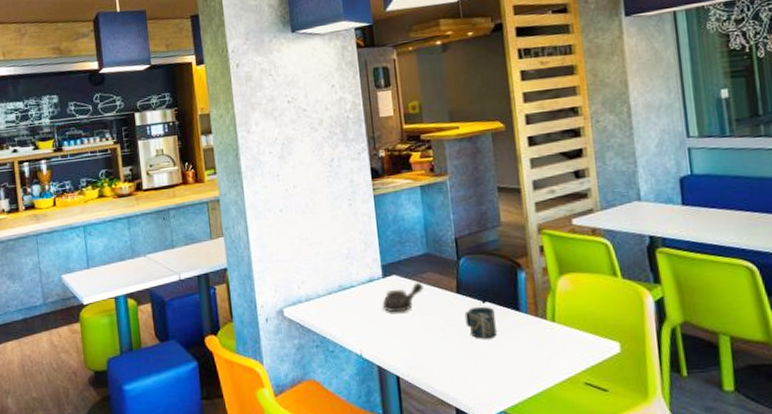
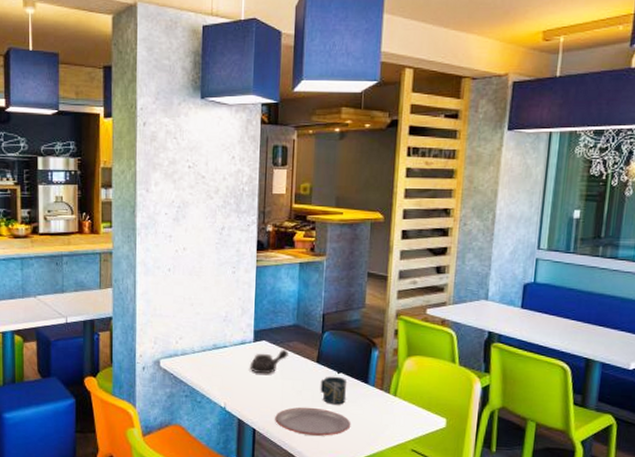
plate: none [419,344,509,378] -> present [275,407,351,436]

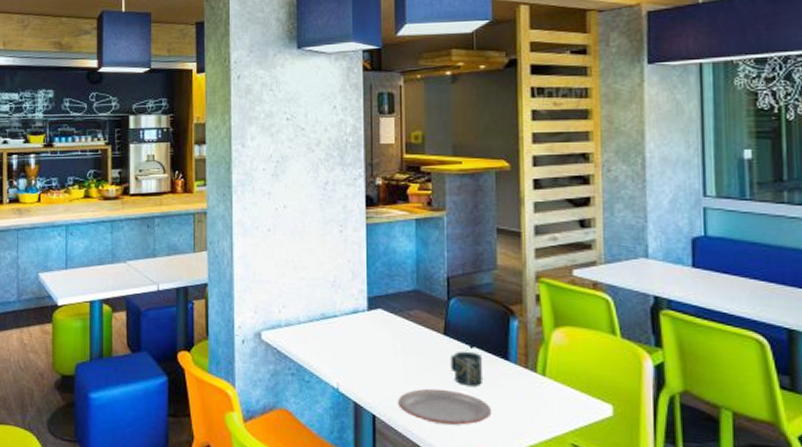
teapot: present [249,349,288,374] -> none [364,318,409,349]

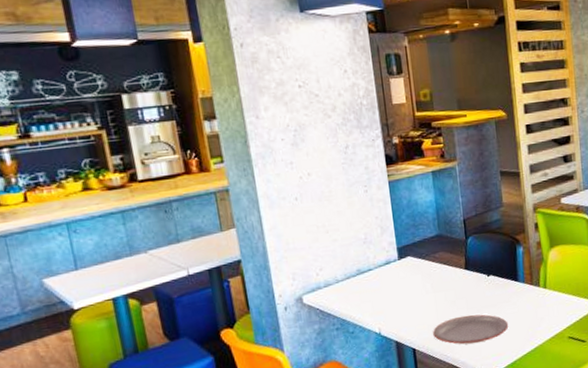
cup: present [450,351,482,386] -> none [472,279,499,308]

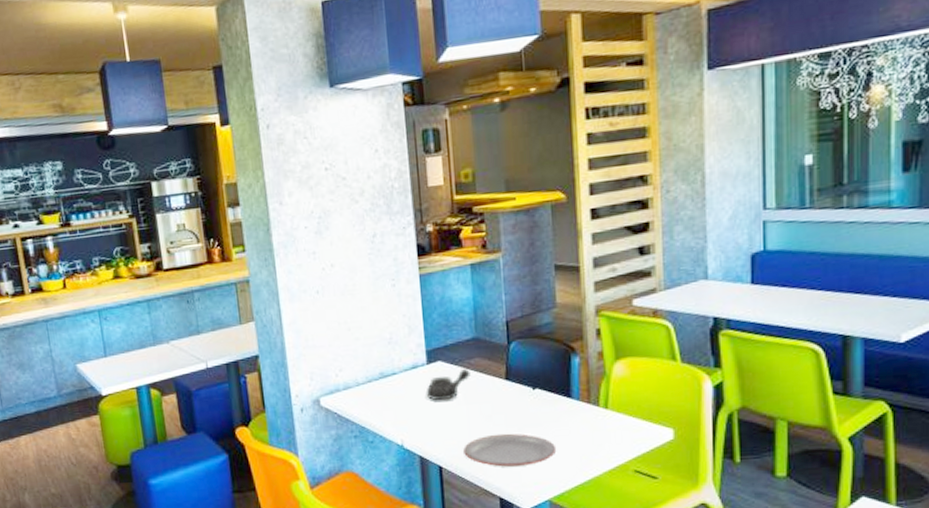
teapot: none [398,261,436,292] -> present [426,368,470,401]

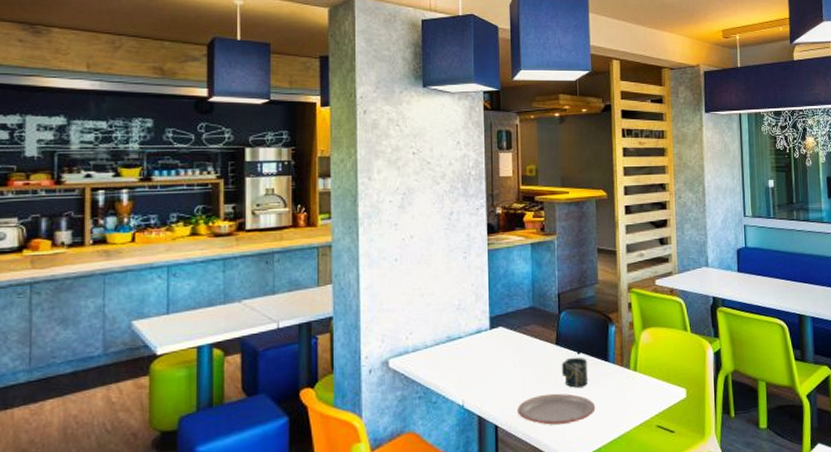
teapot: present [426,368,470,401] -> none [487,334,527,363]
cup: none [513,393,546,427] -> present [561,357,587,388]

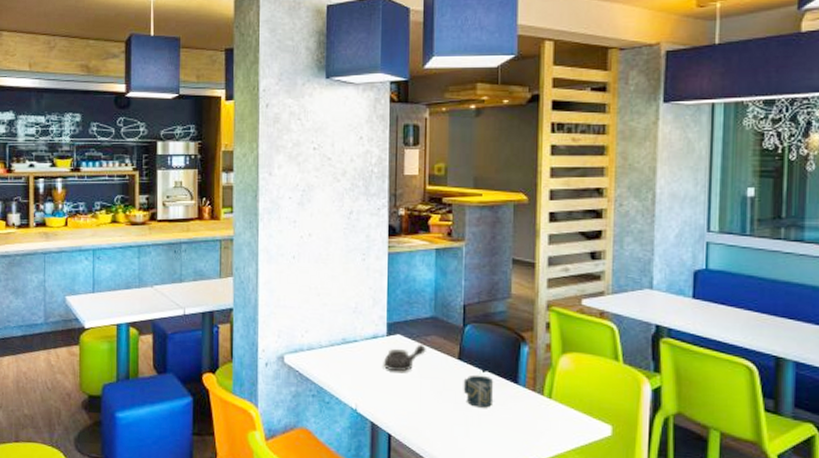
teapot: none [487,334,527,363] -> present [383,344,426,372]
plate: present [518,393,596,425] -> none [413,409,500,444]

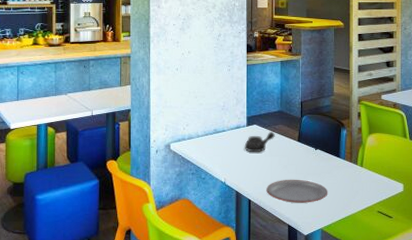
plate: none [413,409,500,444] -> present [266,179,328,203]
cup: present [463,374,493,408] -> none [302,152,322,176]

